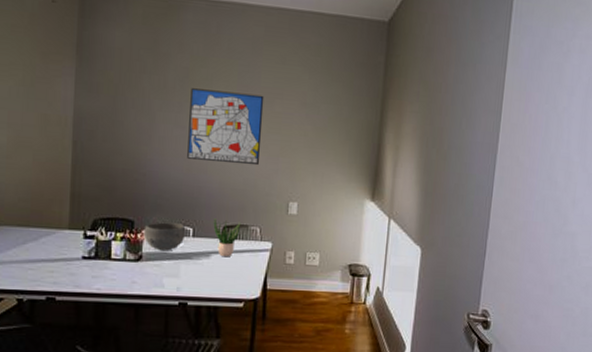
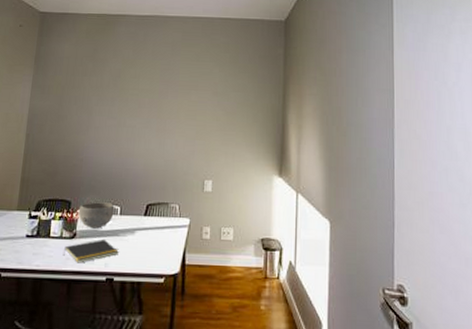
notepad: none [127,262,192,287] -> present [62,238,119,263]
wall art: present [187,88,264,166] -> none [117,85,182,148]
potted plant: present [213,218,241,257] -> none [138,197,162,234]

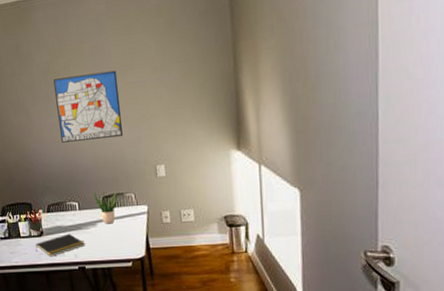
bowl: present [78,202,114,229] -> none [40,200,73,226]
wall art: none [117,85,182,148] -> present [53,70,123,143]
potted plant: none [138,197,162,234] -> present [93,191,117,224]

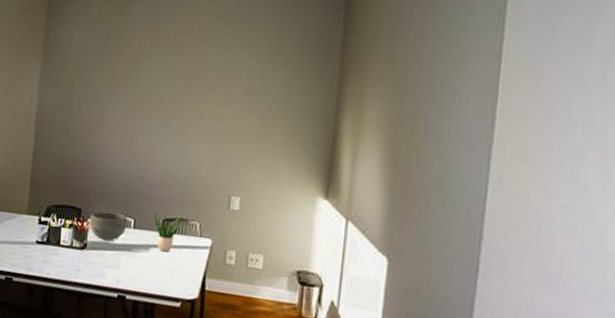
notepad: present [35,233,85,257] -> none [73,252,132,277]
bowl: none [40,200,73,226] -> present [89,211,128,241]
wall art: present [53,70,123,143] -> none [132,79,208,157]

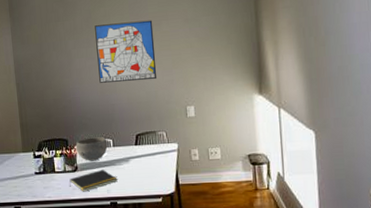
notepad: none [73,252,132,277] -> present [69,169,118,192]
wall art: none [132,79,208,157] -> present [95,20,156,83]
potted plant: present [153,210,181,252] -> none [127,129,150,161]

